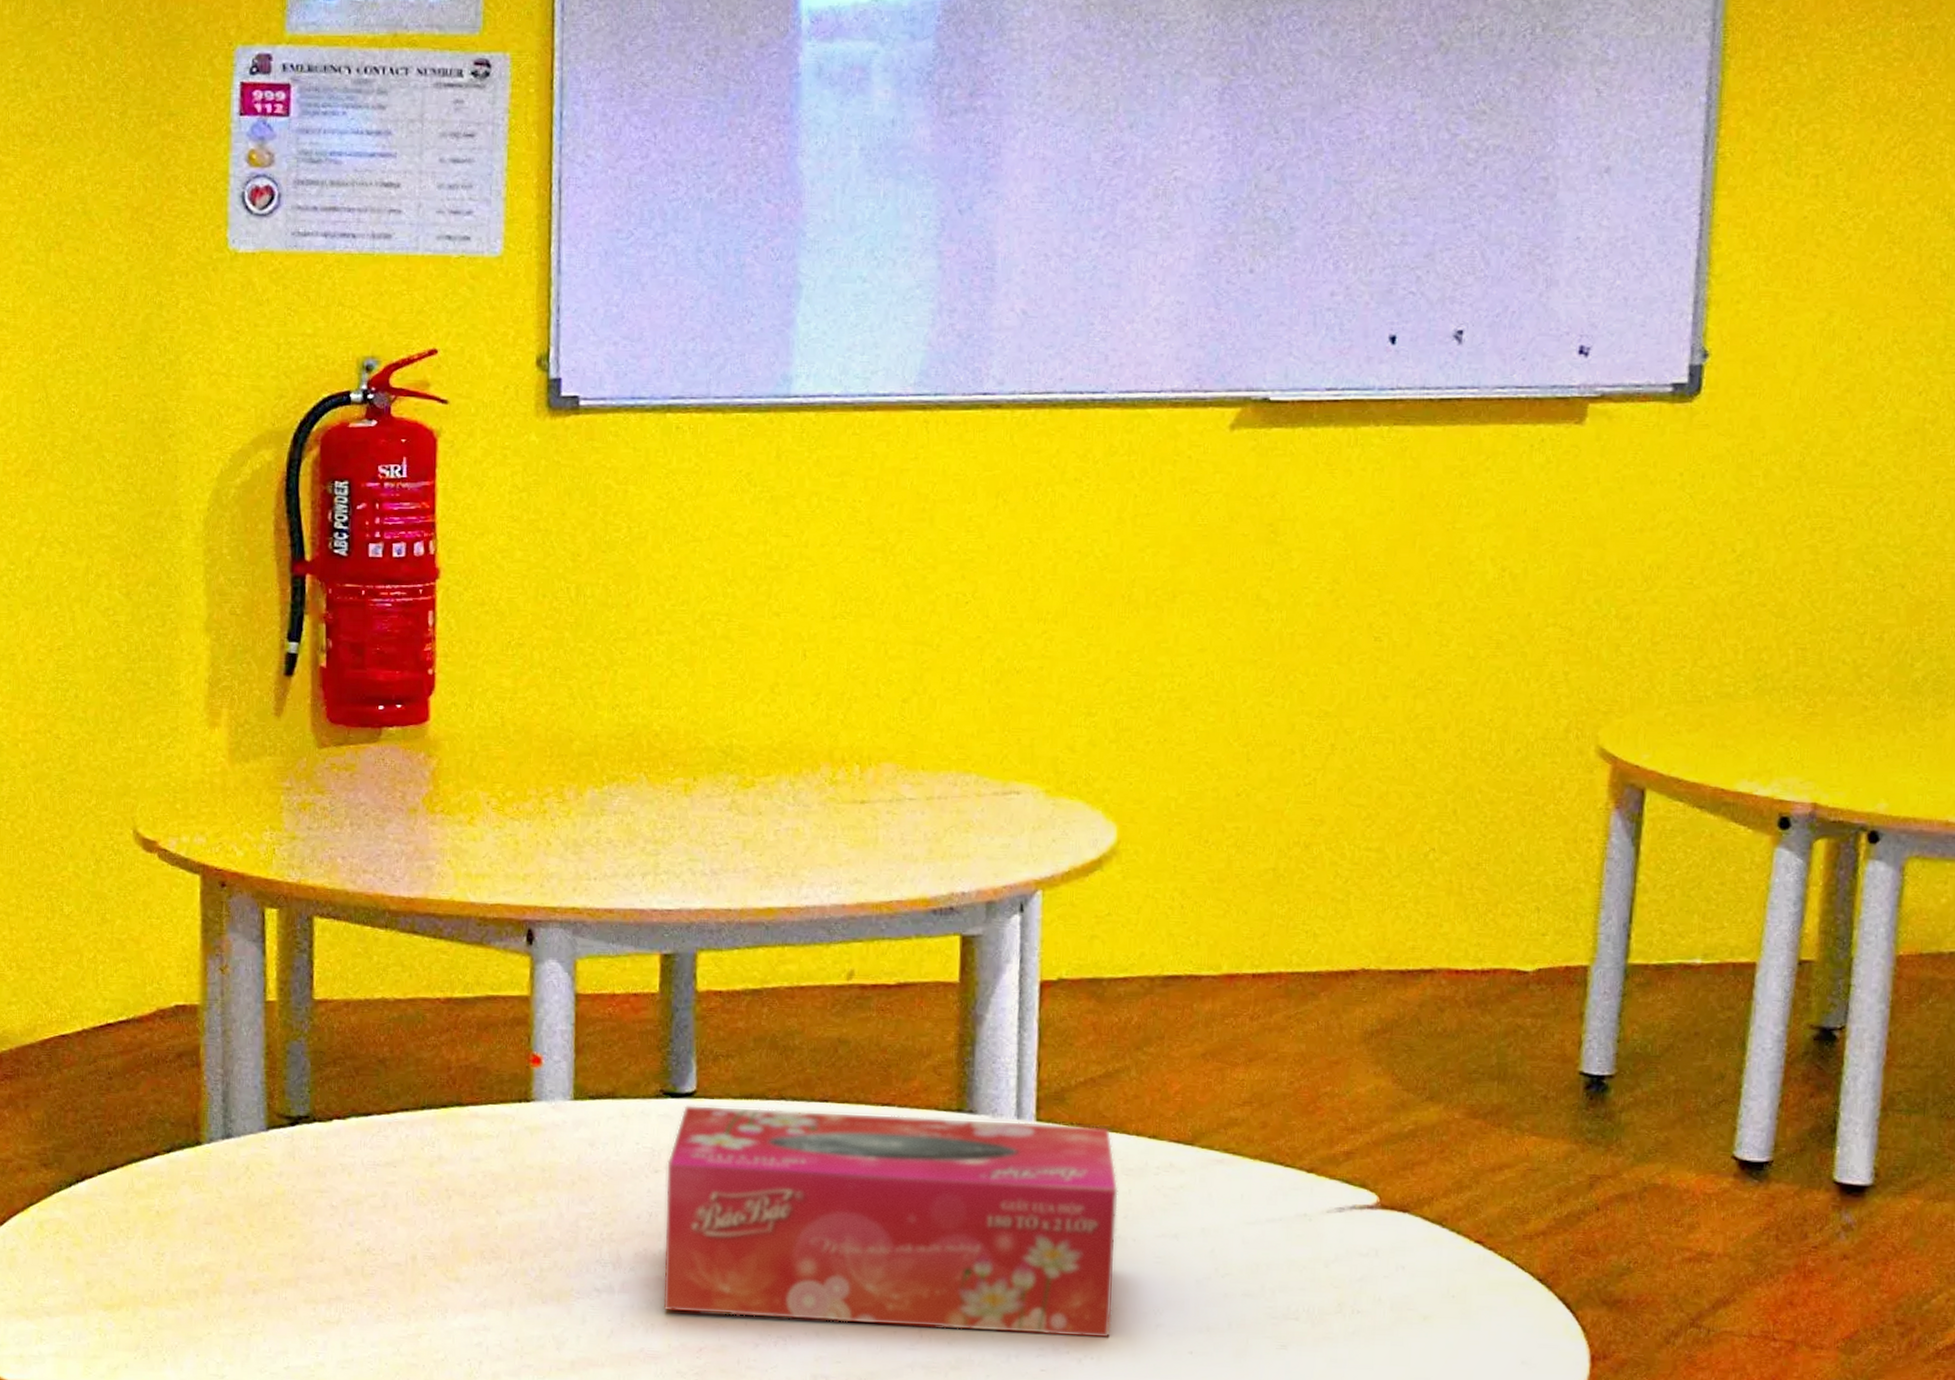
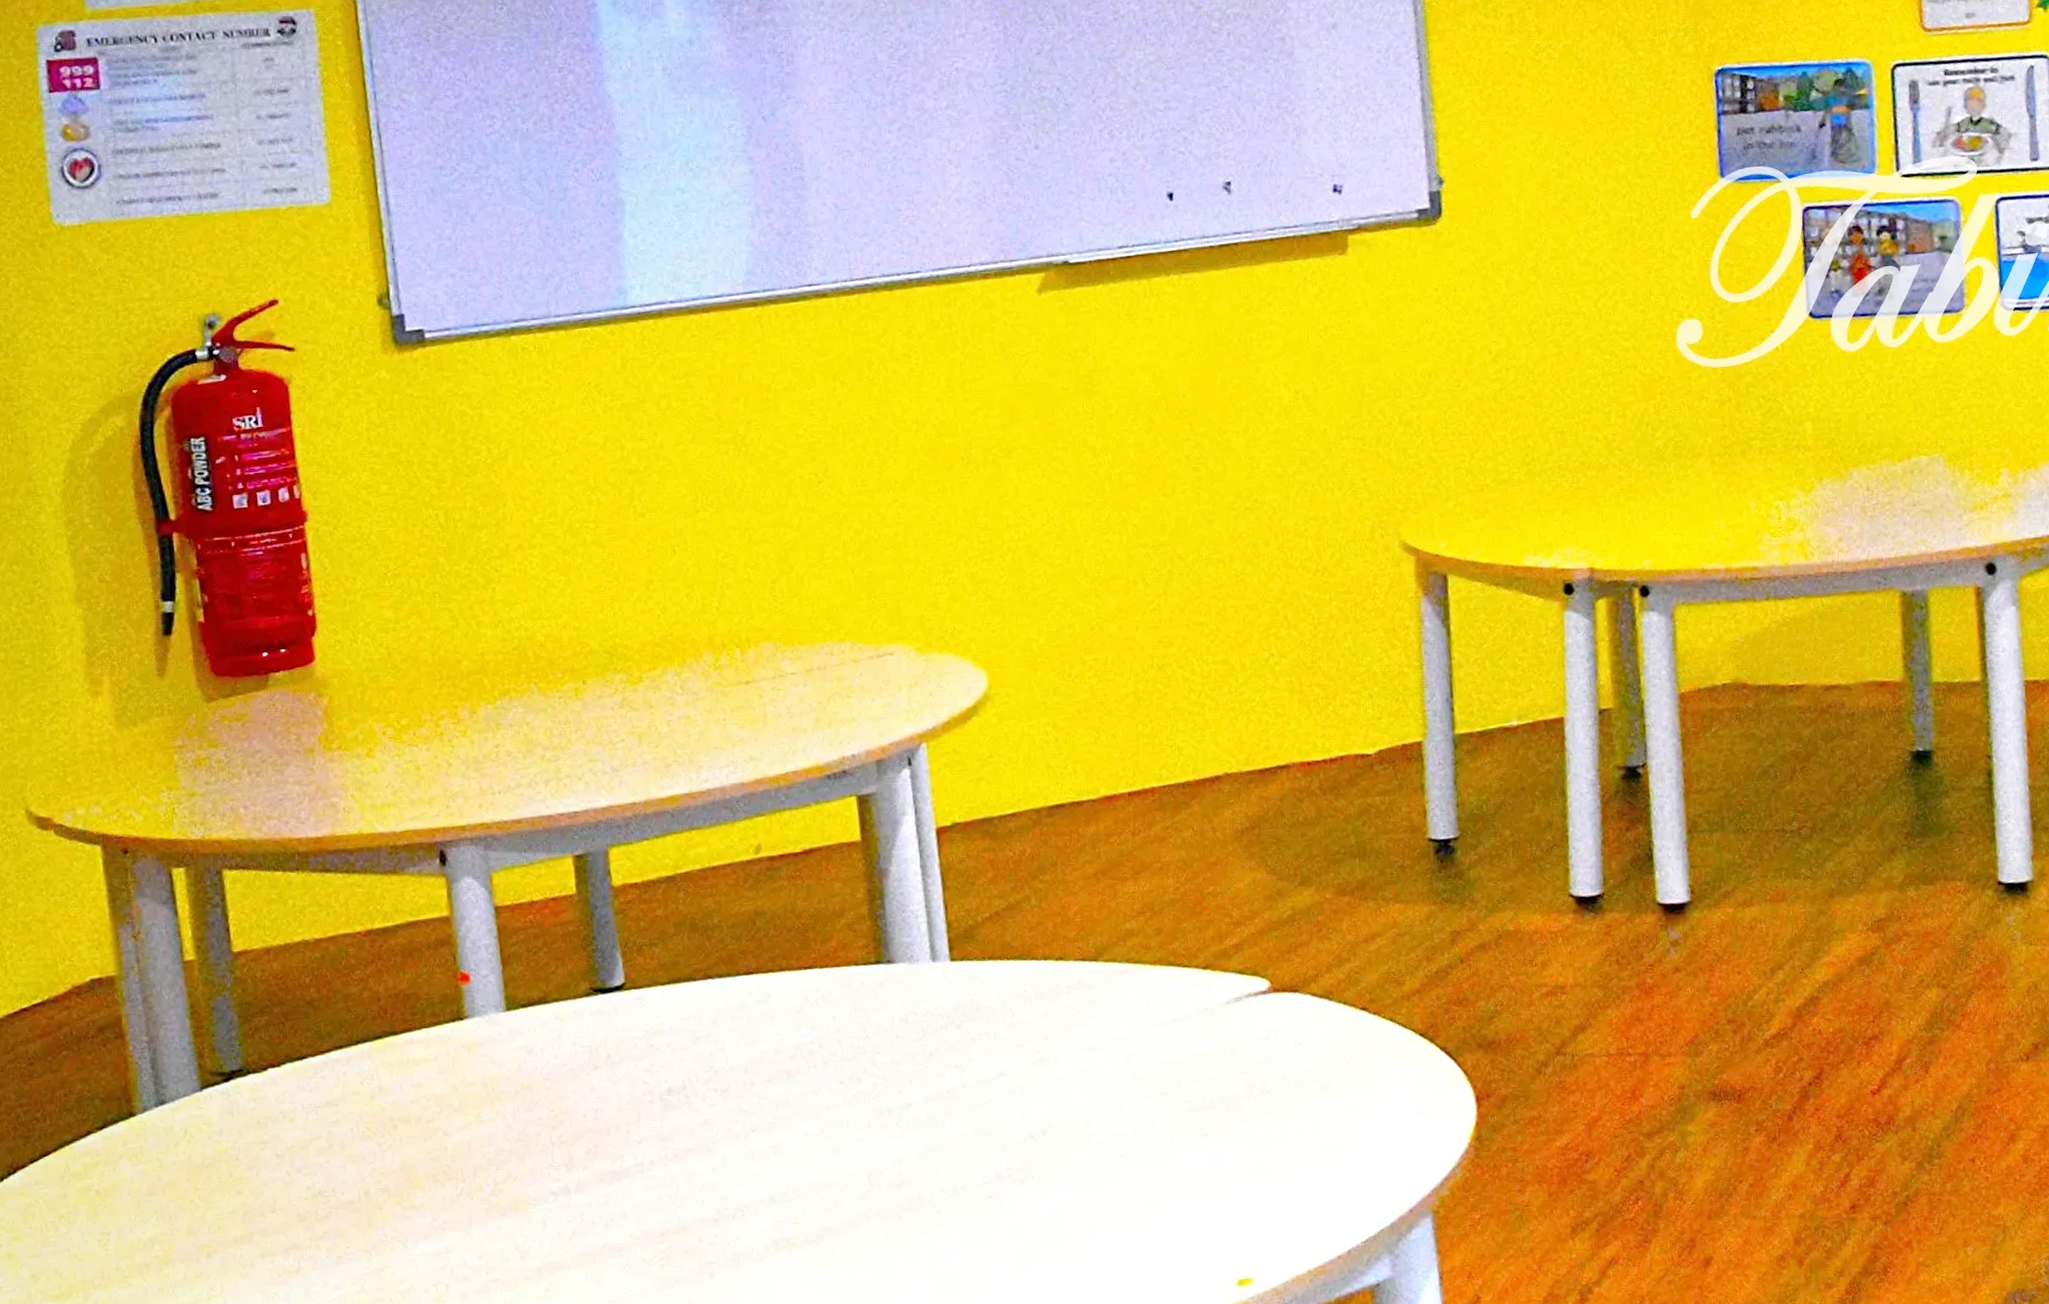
tissue box: present [662,1104,1119,1339] -> none [605,956,1047,1203]

